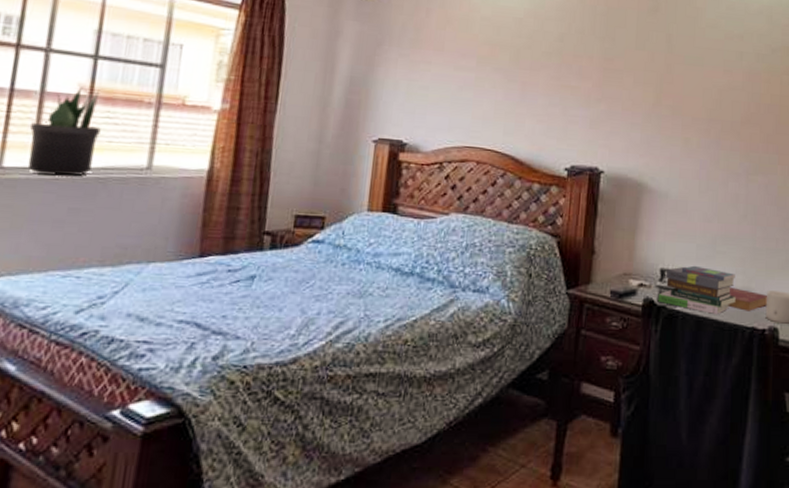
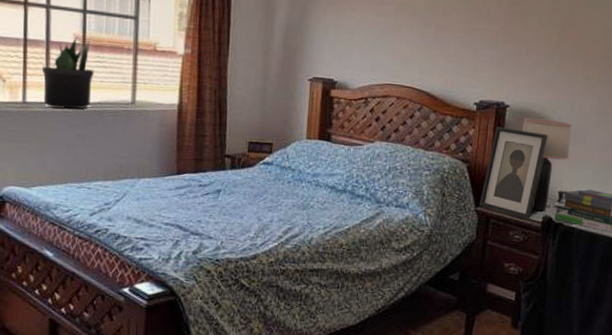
picture frame: none [572,195,647,302] -> present [480,126,548,219]
table lamp: none [619,185,673,293] -> present [522,118,573,212]

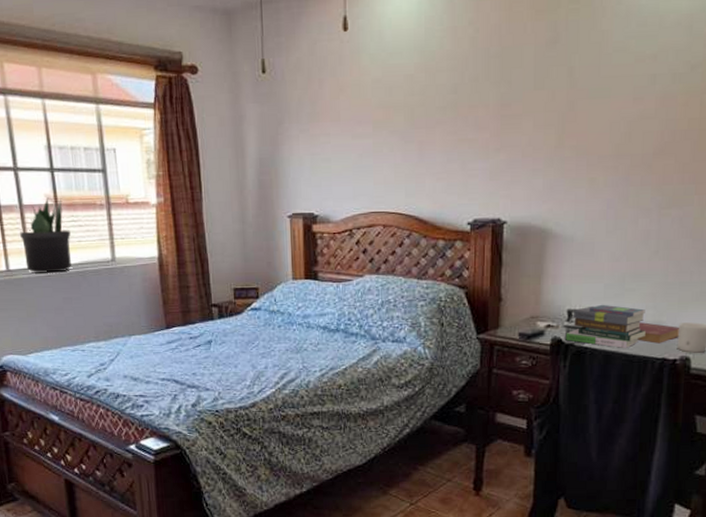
picture frame: present [480,126,548,219] -> none [482,246,552,342]
table lamp: present [522,118,573,212] -> none [523,232,579,333]

